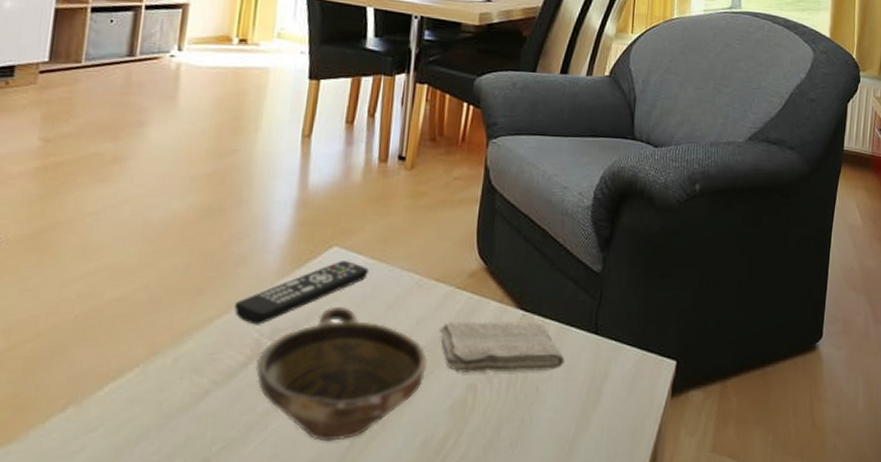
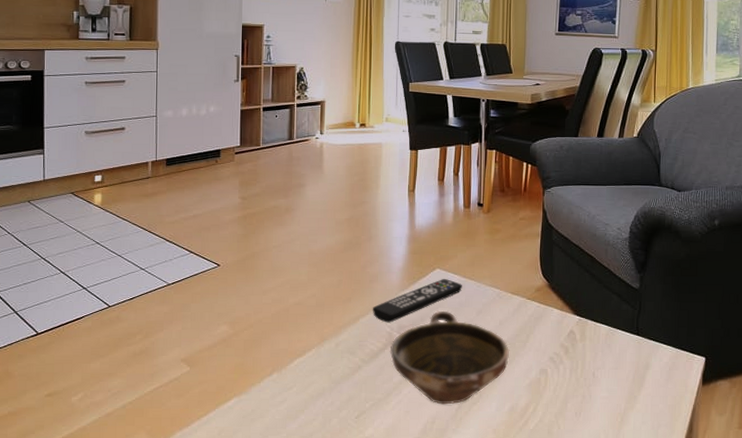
washcloth: present [440,321,565,374] -> none [517,323,614,362]

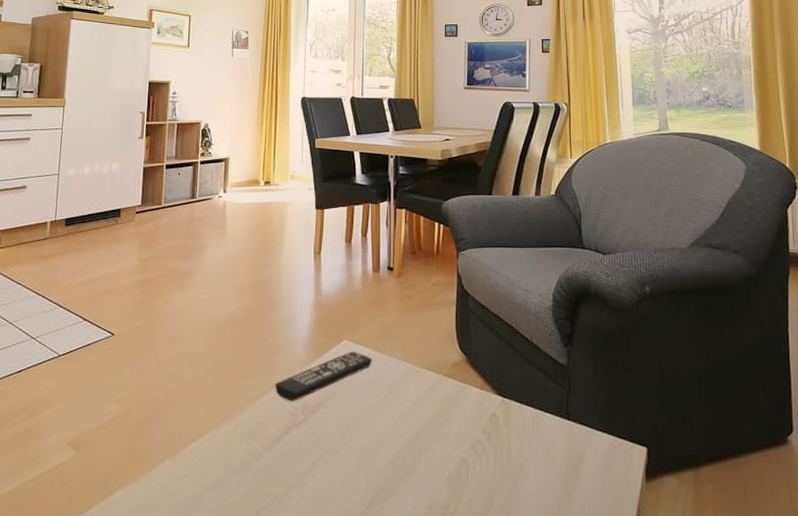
bowl: present [389,310,510,405] -> none [293,388,426,501]

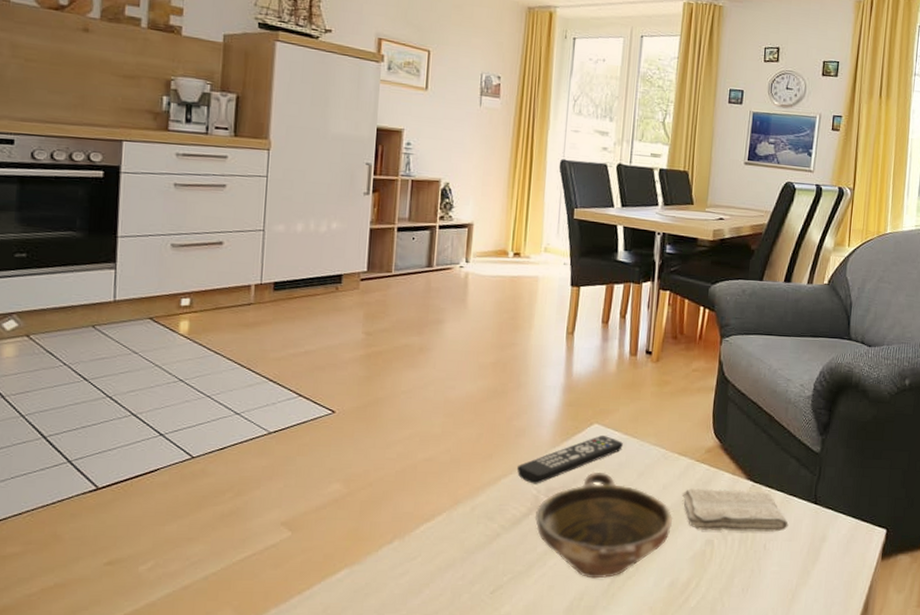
bowl: none [293,388,426,501] -> present [534,471,673,579]
washcloth: none [433,404,543,451] -> present [683,488,789,532]

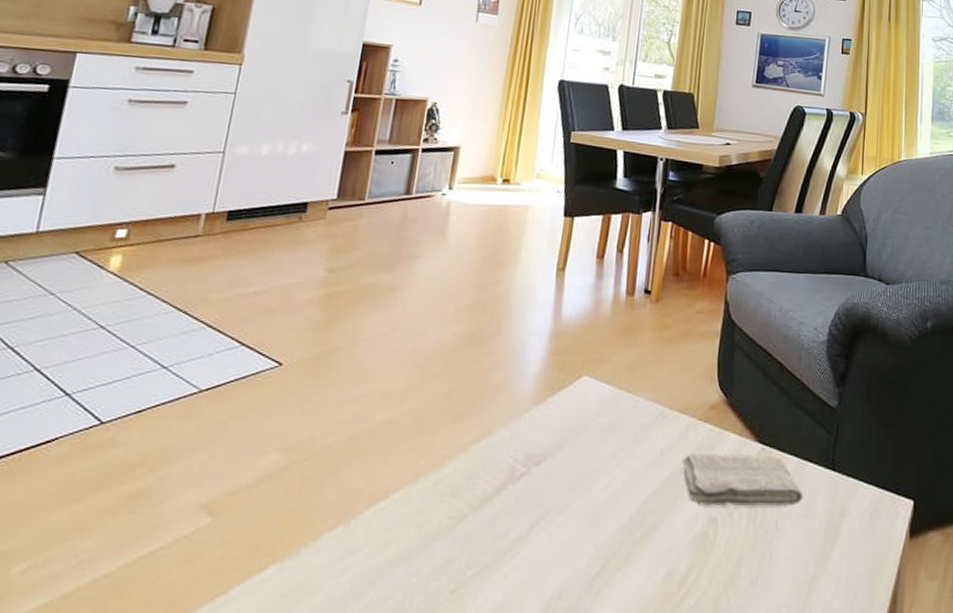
remote control: present [516,436,623,484] -> none [491,390,616,451]
bowl: present [534,471,673,579] -> none [509,434,671,571]

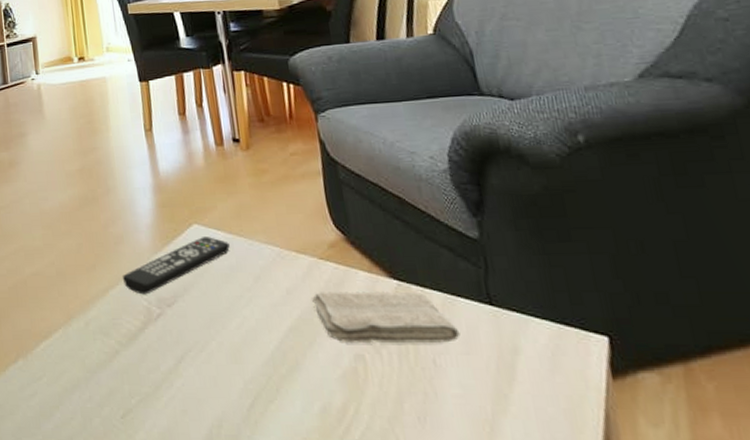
remote control: none [491,390,616,451] -> present [122,237,230,295]

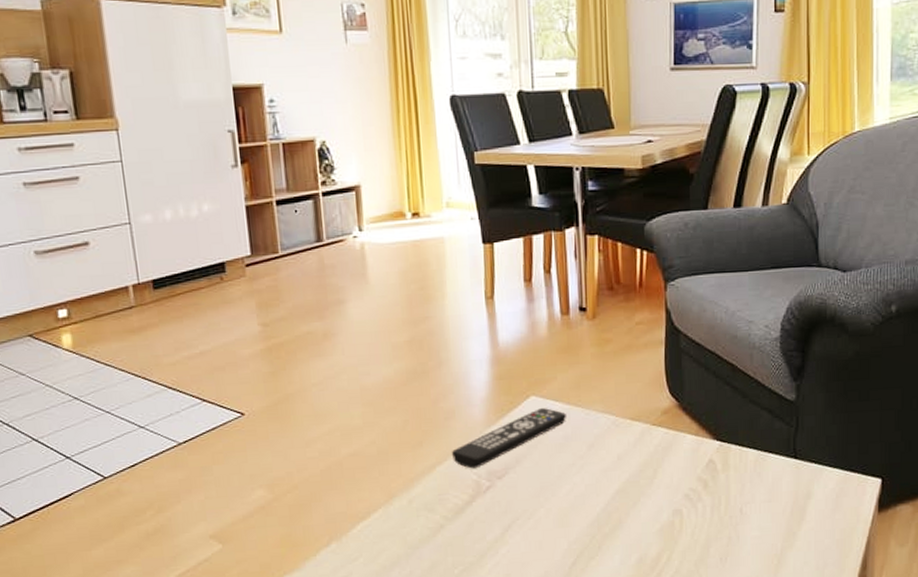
washcloth: present [312,291,461,344] -> none [641,451,766,501]

